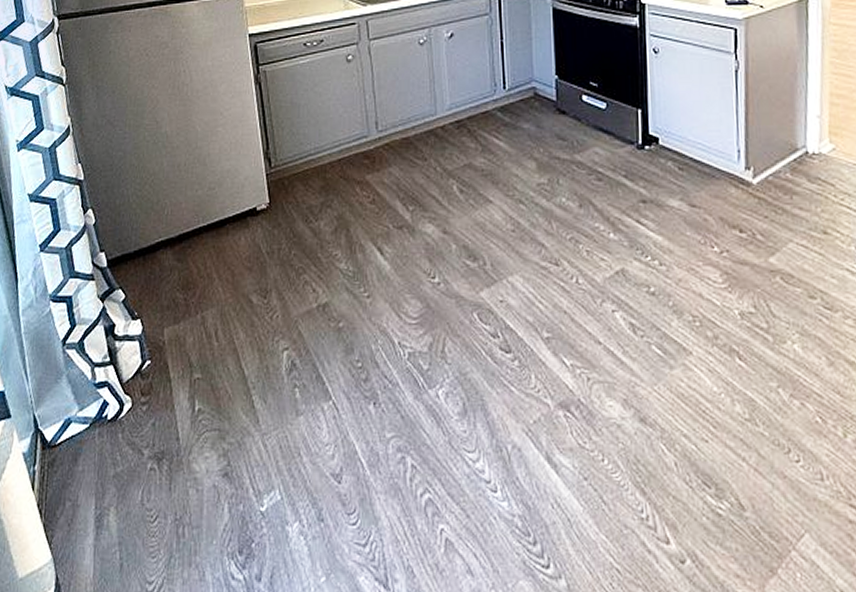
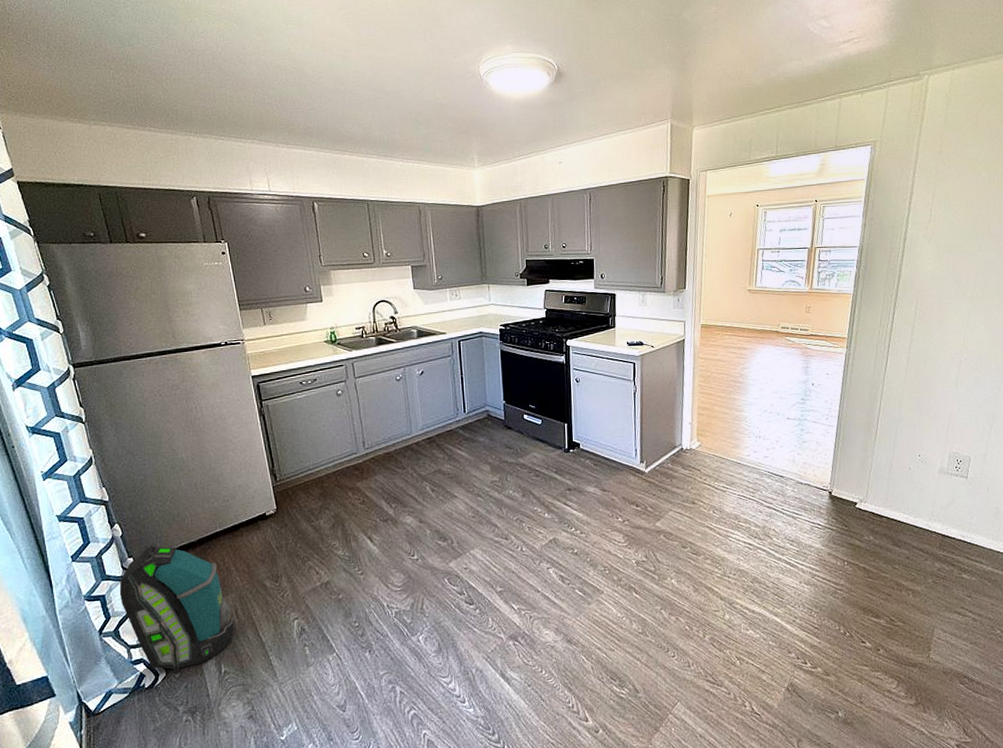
backpack: none [87,238,213,400] -> present [119,545,234,670]

